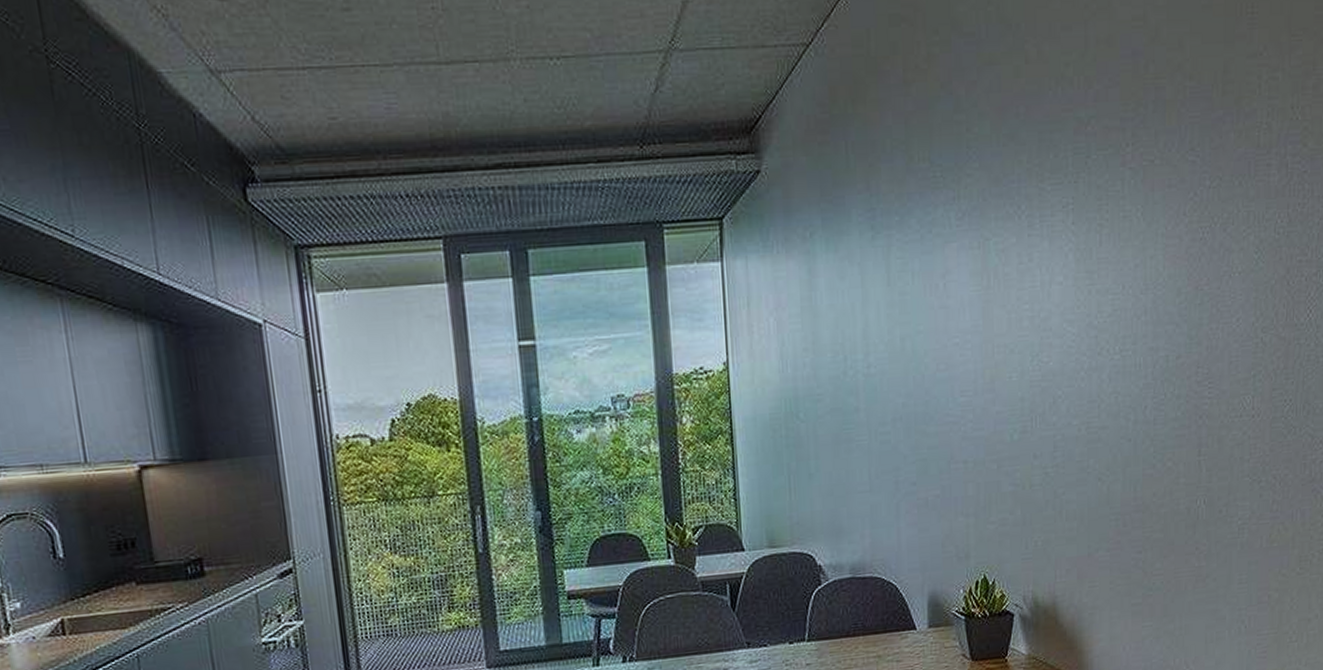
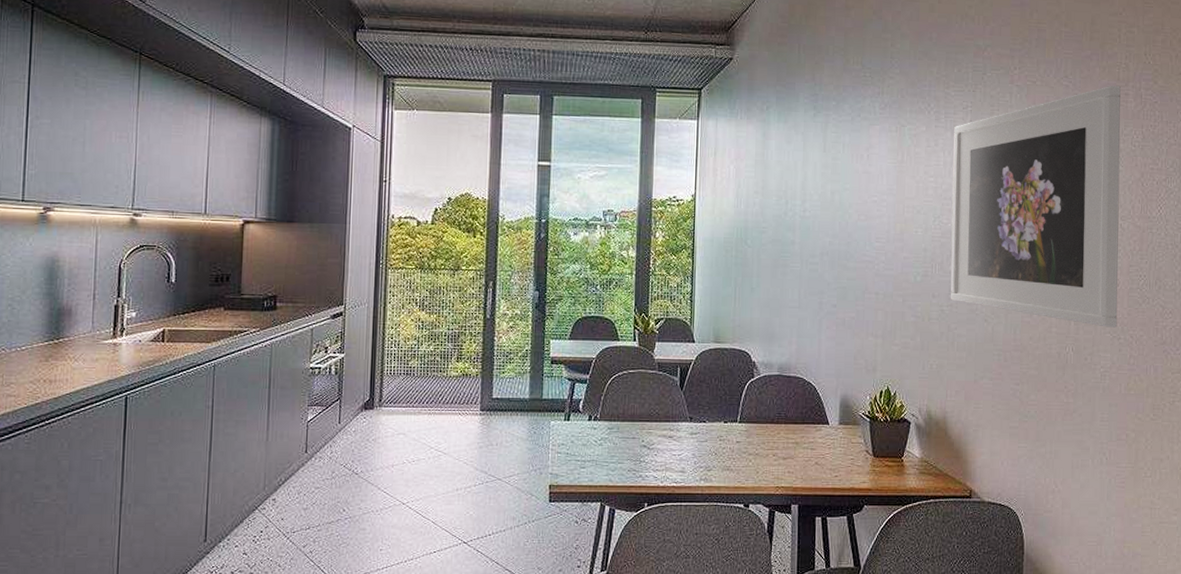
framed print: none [1052,154,1261,470] -> present [950,85,1121,328]

